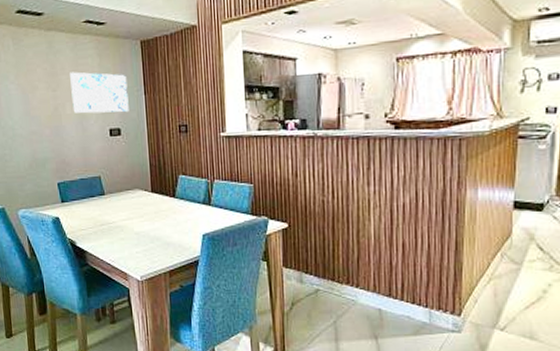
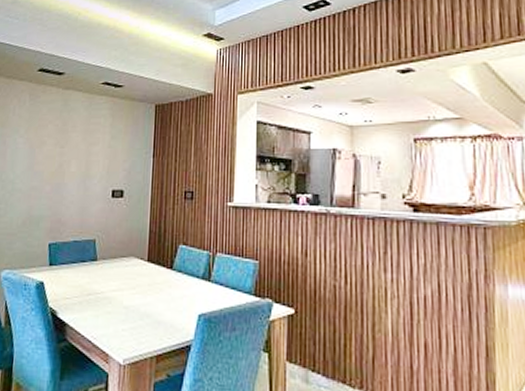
wall art: present [70,72,129,114] -> none [78,130,137,174]

